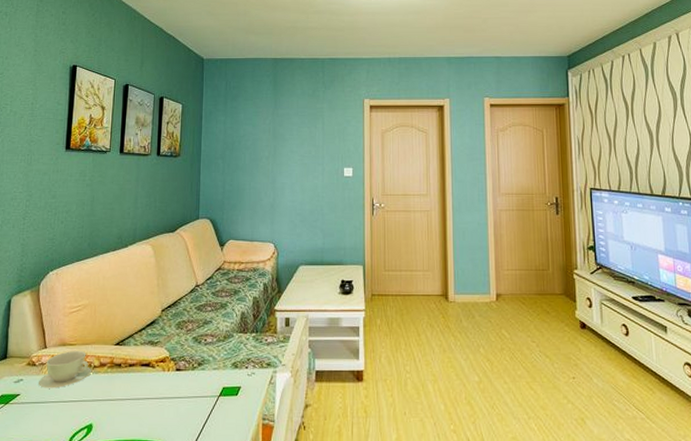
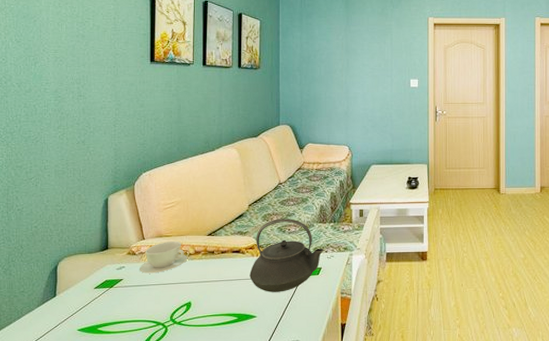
teapot: none [159,327,244,415] -> present [249,218,324,292]

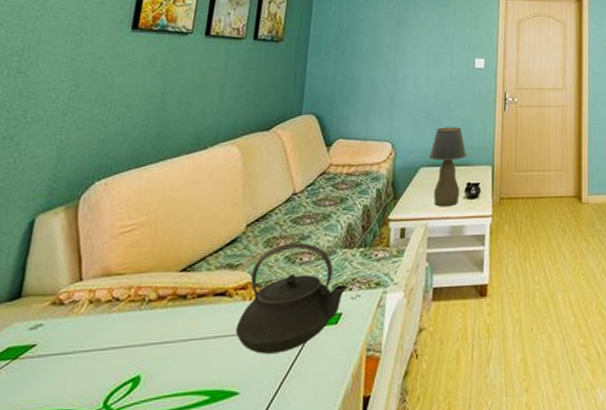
teacup: present [140,240,187,274] -> none [66,280,145,334]
table lamp: none [378,134,407,195] -> present [429,127,467,207]

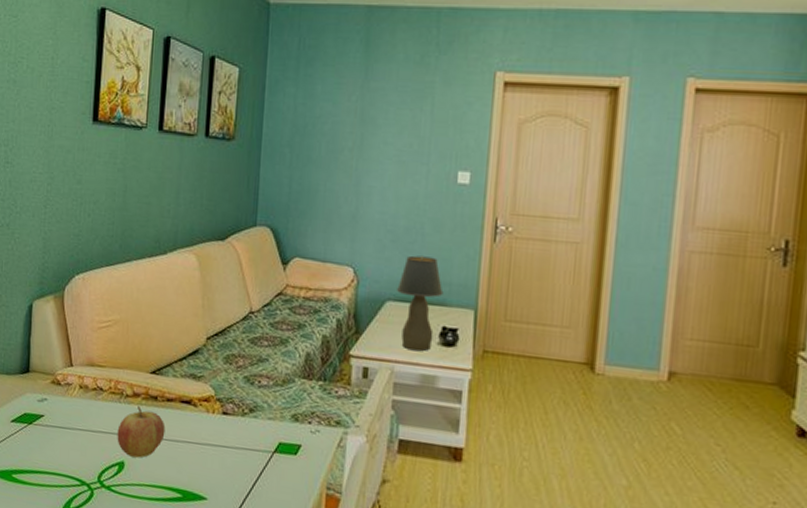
fruit: none [133,309,195,368] -> present [117,406,166,458]
teapot: present [235,243,348,354] -> none [201,363,307,471]

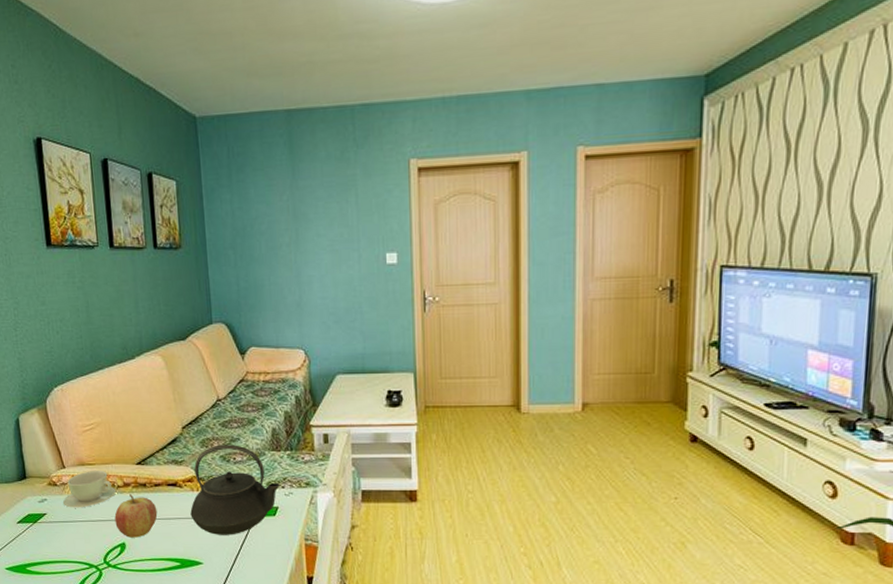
teacup: none [64,373,123,415] -> present [63,470,116,508]
teapot: none [201,363,307,471] -> present [190,445,280,535]
table lamp: present [397,255,444,352] -> none [345,332,385,415]

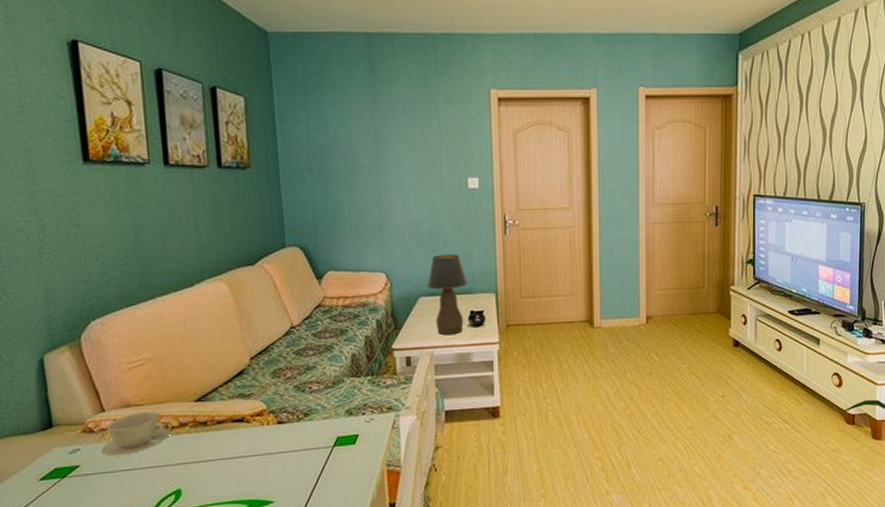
fruit: present [114,494,158,538] -> none [168,435,221,483]
teapot: present [190,445,280,535] -> none [259,373,360,470]
table lamp: none [345,332,385,415] -> present [427,254,468,336]

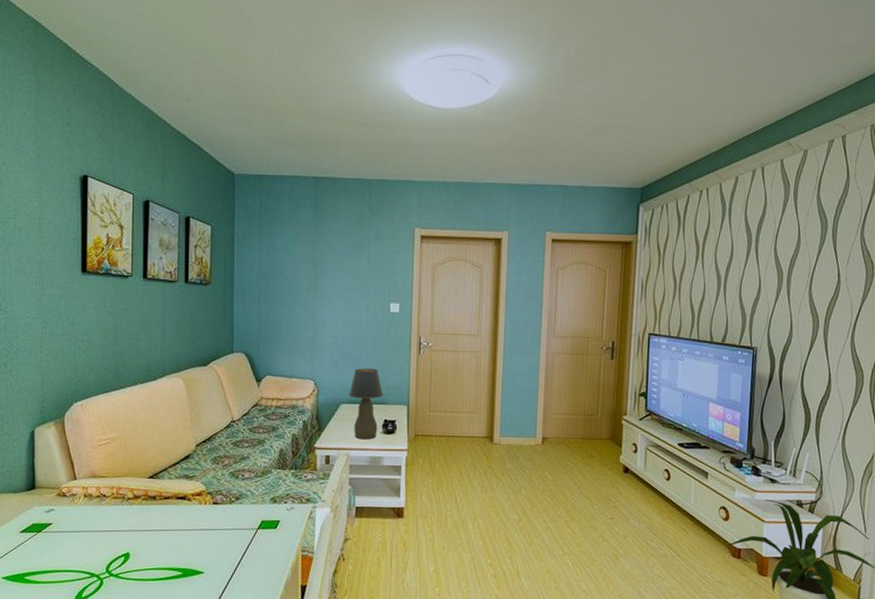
teacup: present [102,410,170,457] -> none [71,482,125,519]

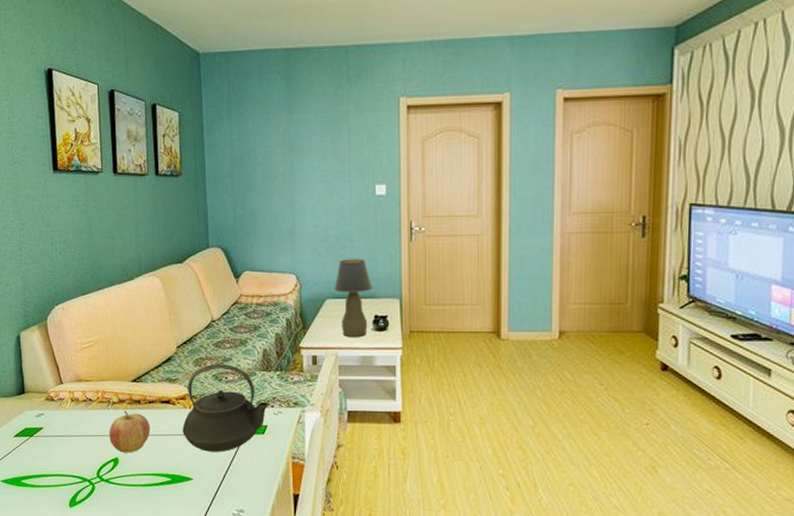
fruit: none [121,506,164,548] -> present [109,410,151,453]
teapot: none [196,462,283,546] -> present [182,364,269,452]

